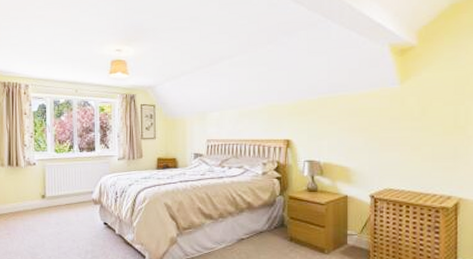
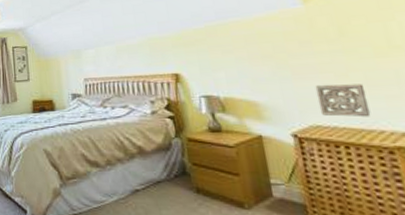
wall ornament: none [394,155,430,184] -> present [315,84,371,118]

